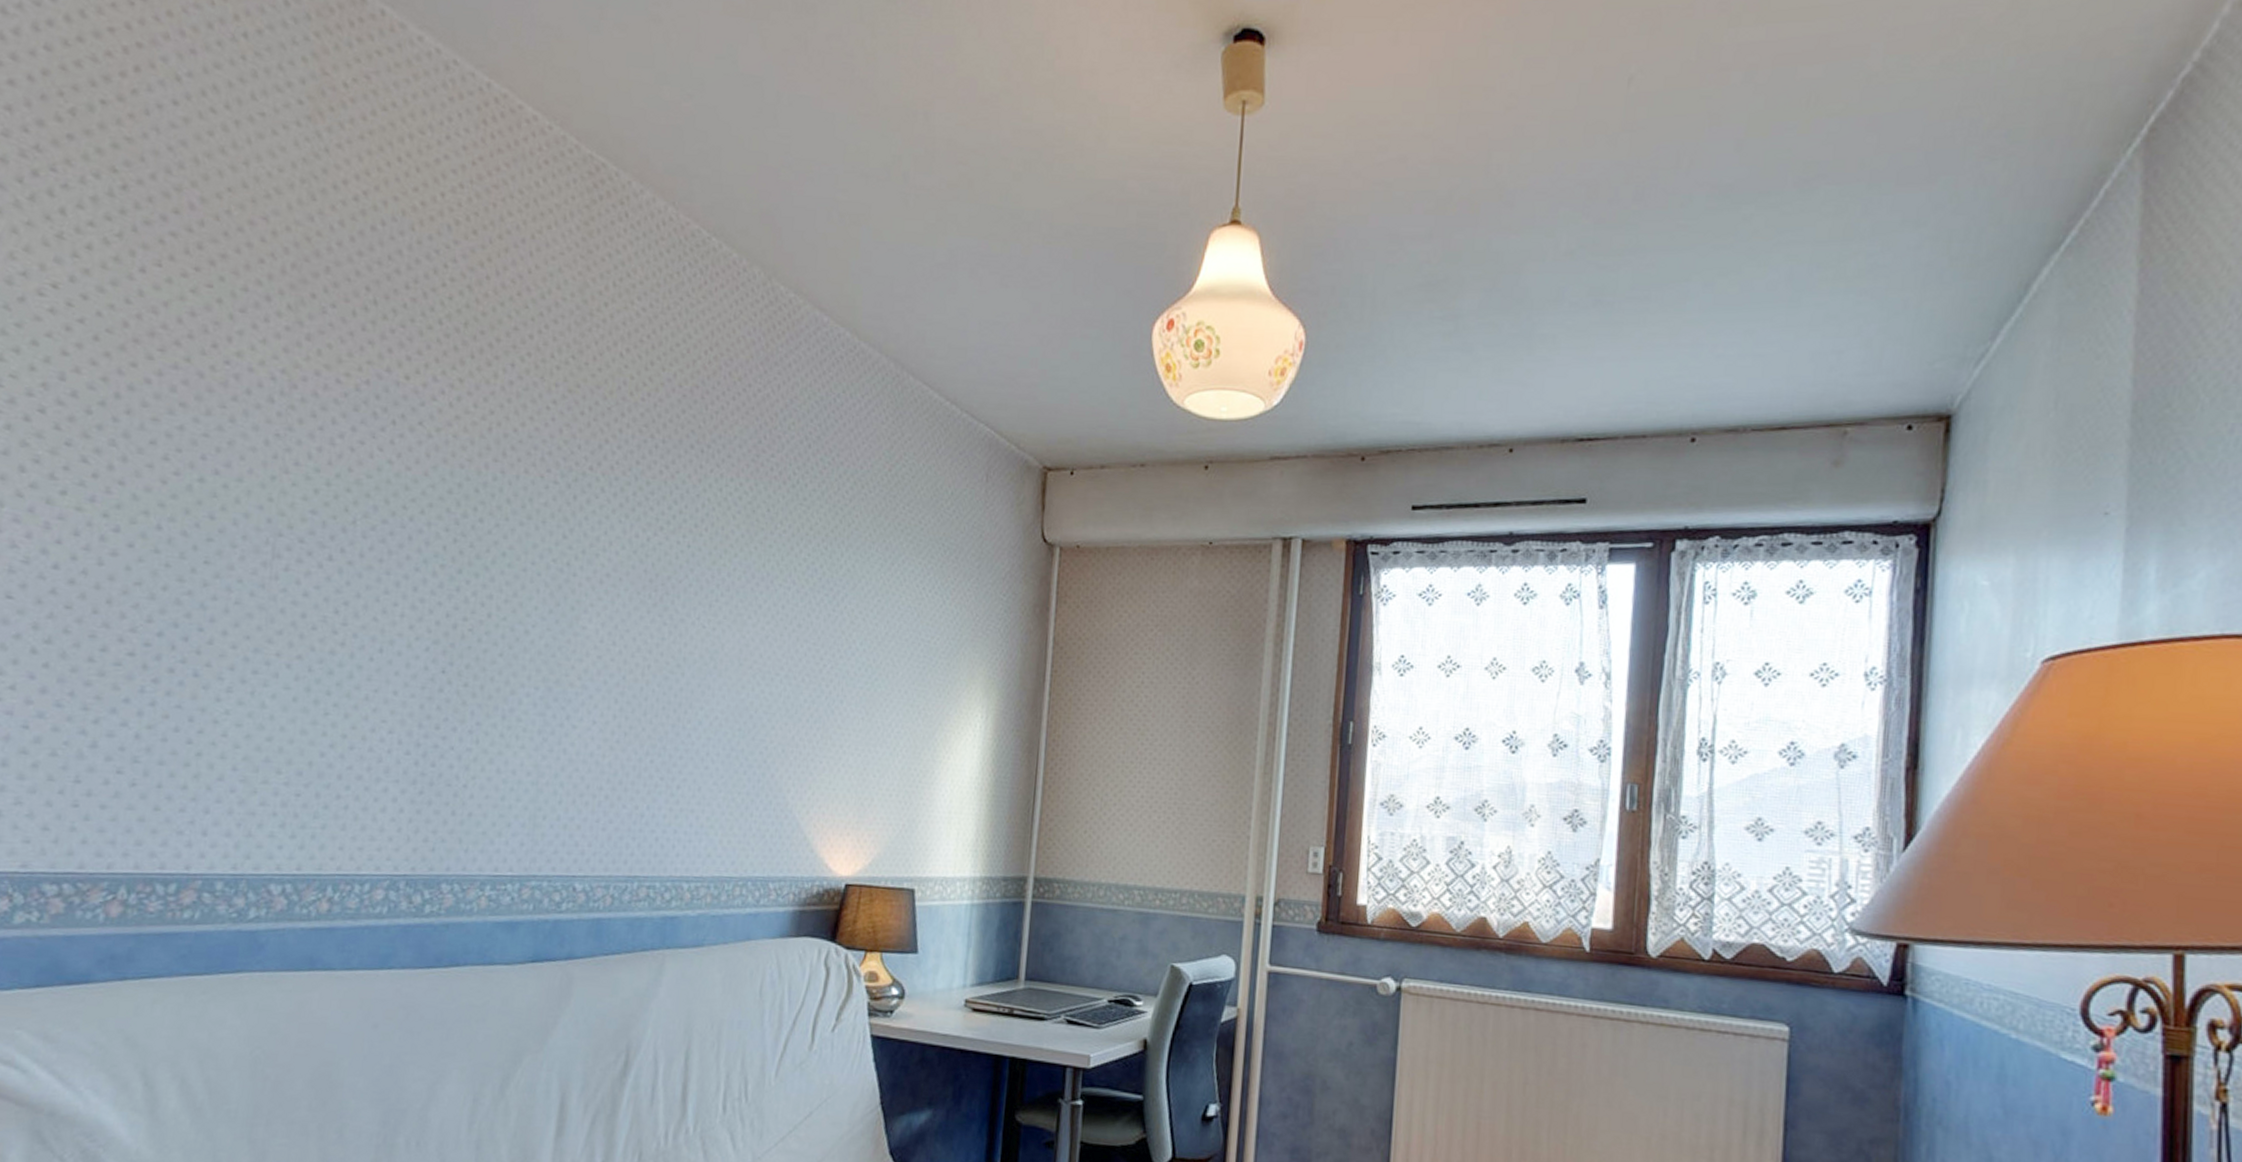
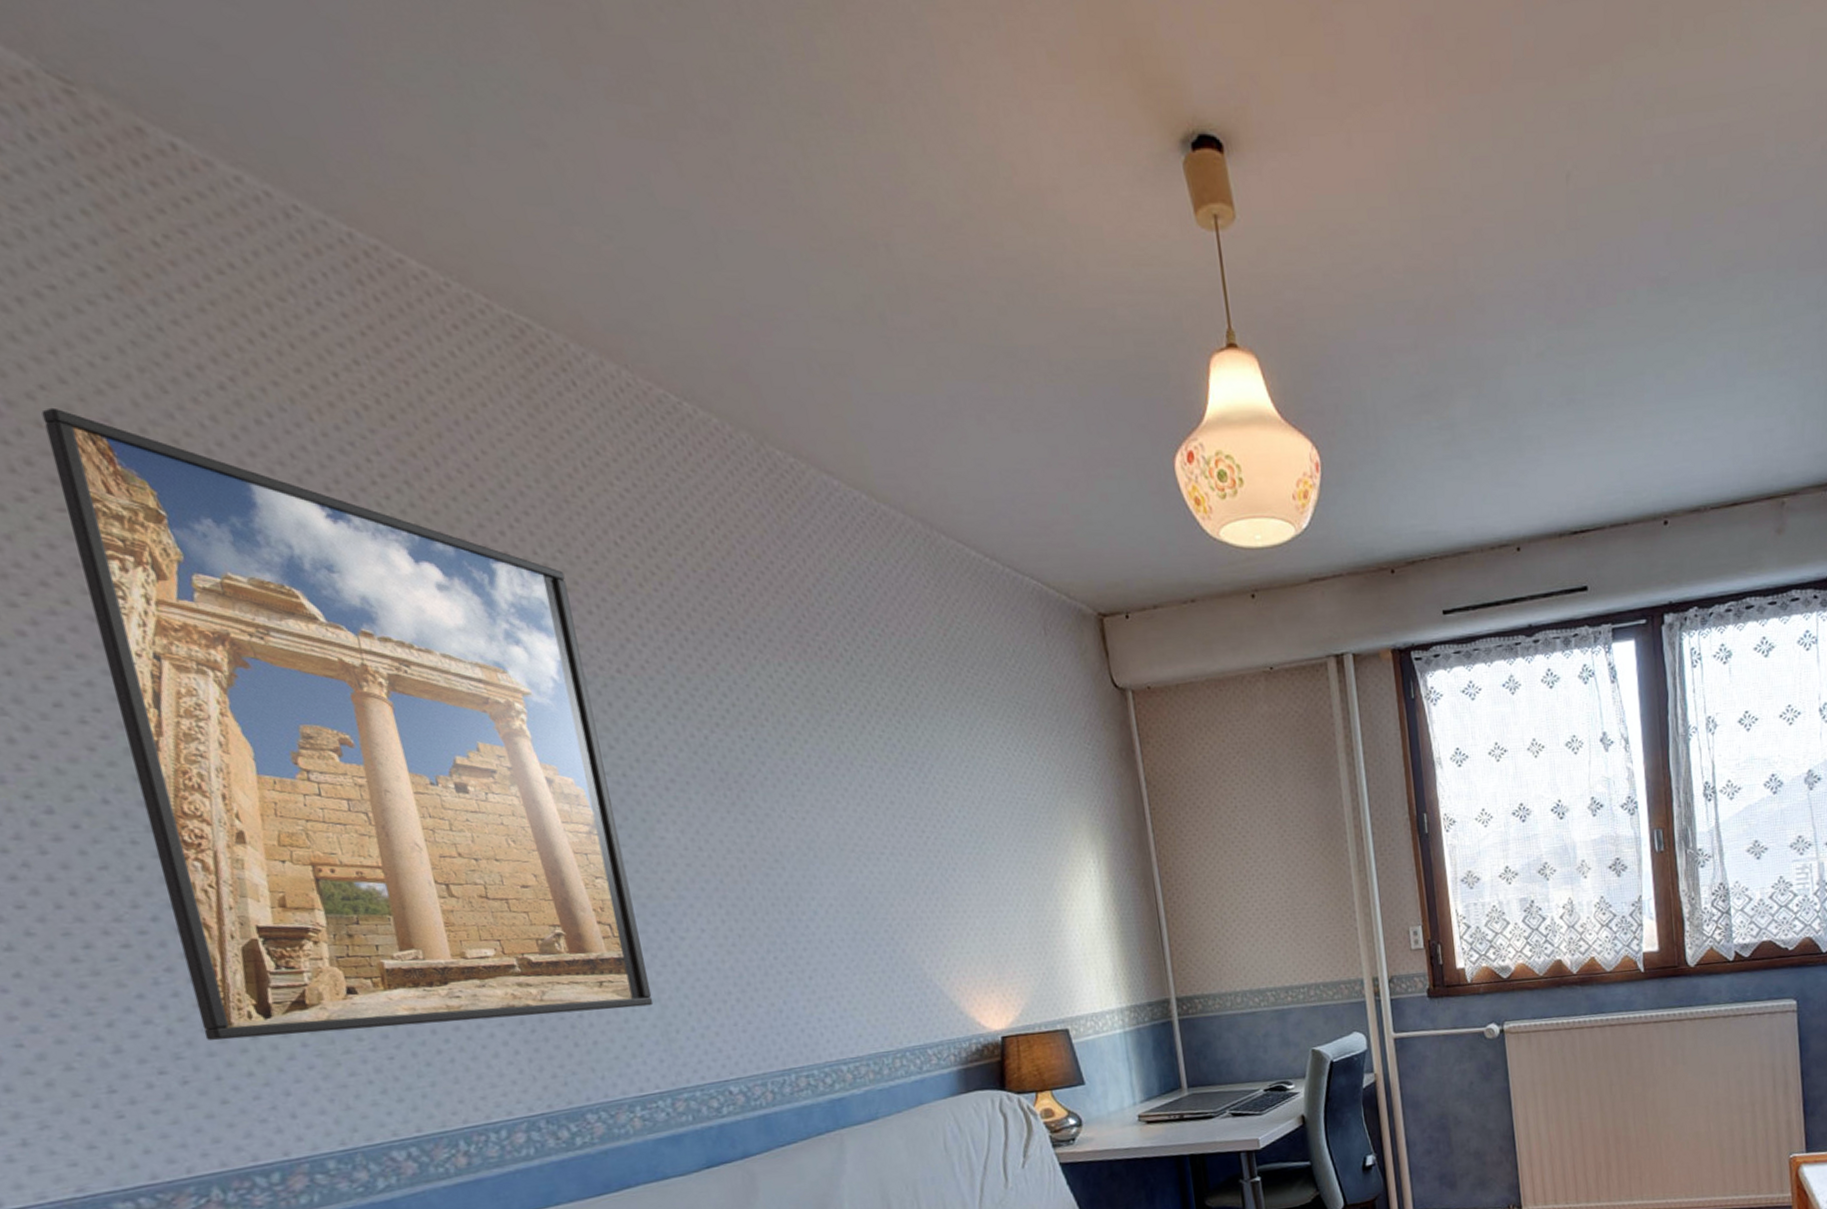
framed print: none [162,205,571,788] -> present [41,407,654,1041]

